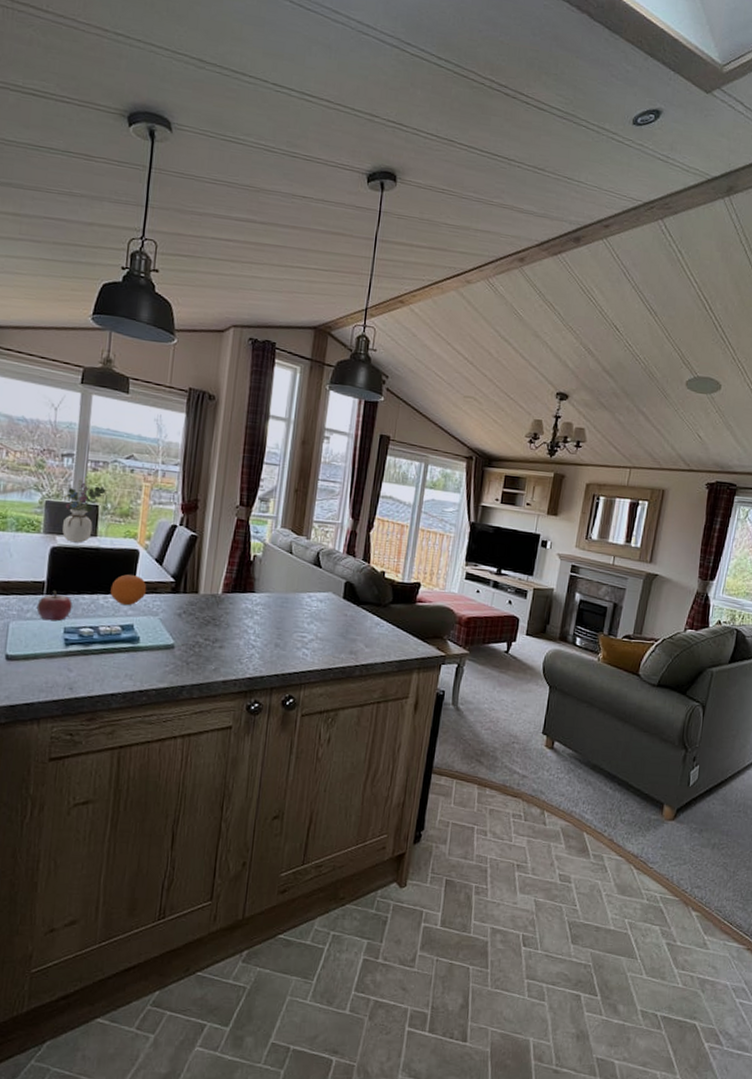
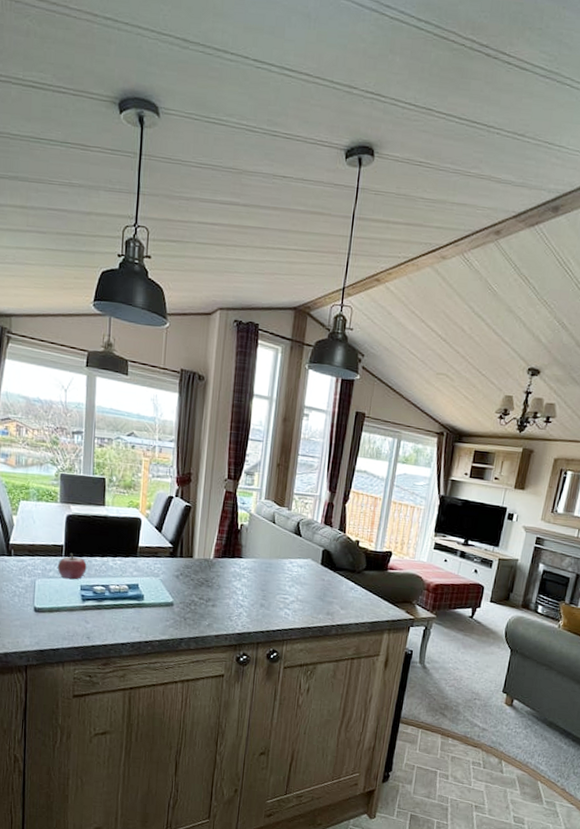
bouquet: present [62,477,106,543] -> none [76,452,111,512]
fruit: present [110,574,147,606] -> none [118,540,149,568]

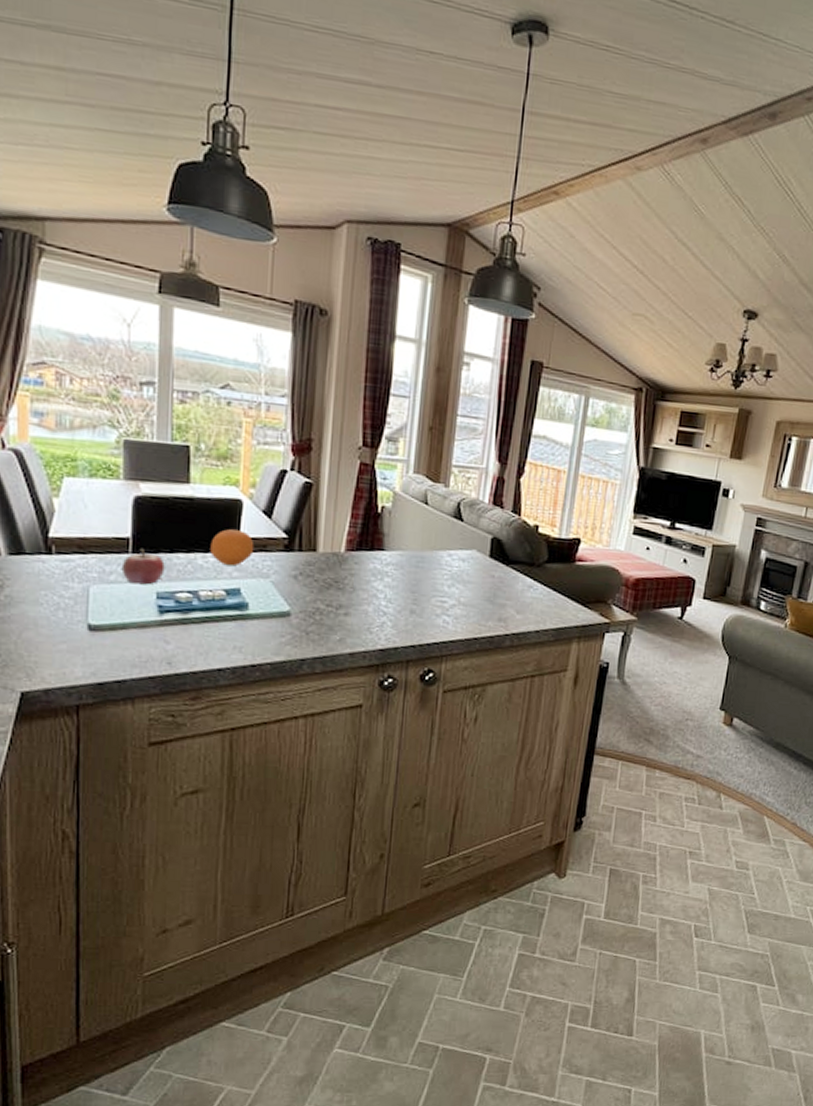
fruit: none [118,540,149,568] -> present [210,529,255,566]

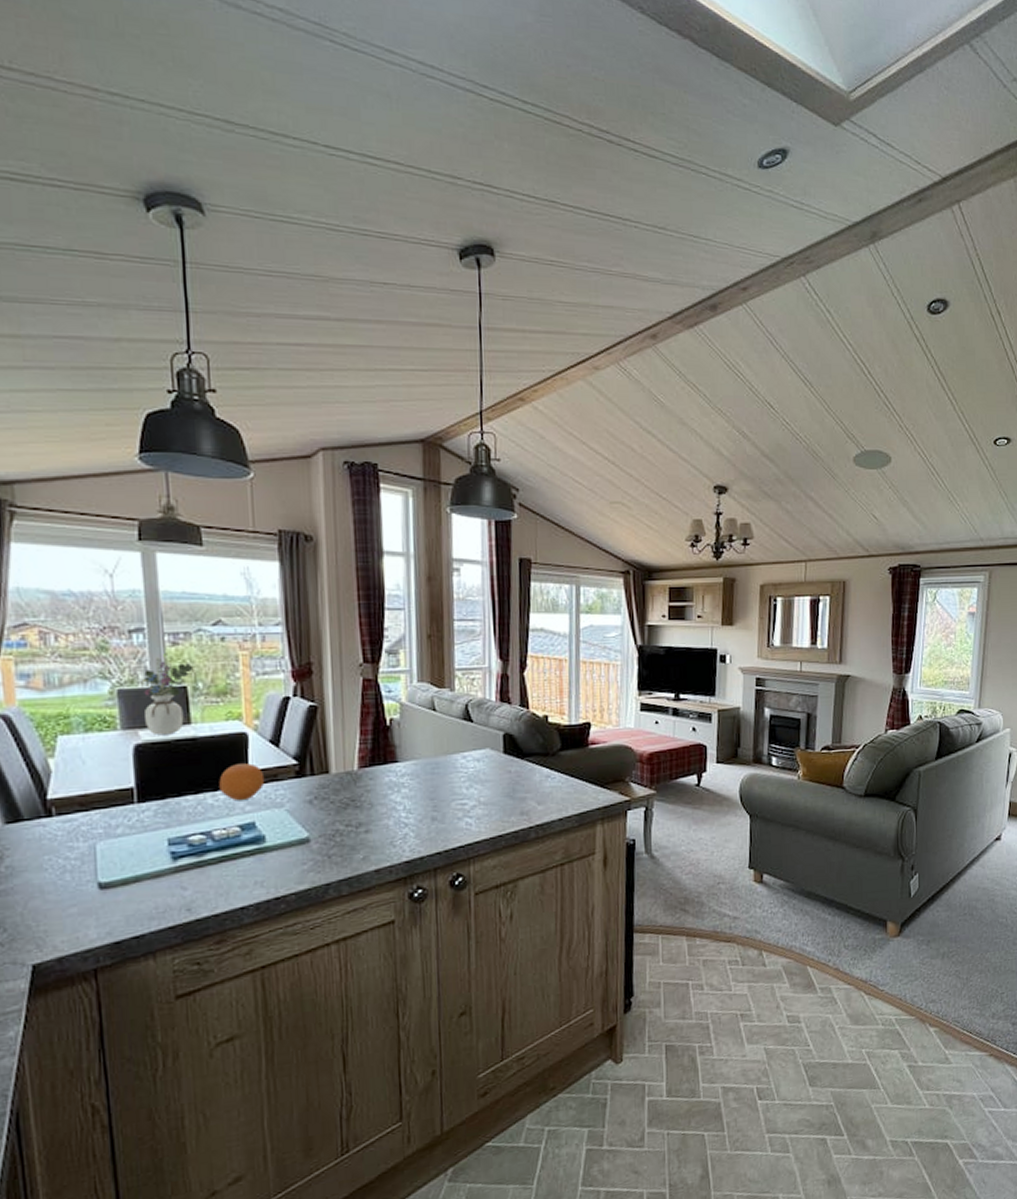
fruit: present [121,548,165,585] -> none [127,796,174,834]
bouquet: none [147,410,198,492] -> present [141,654,194,736]

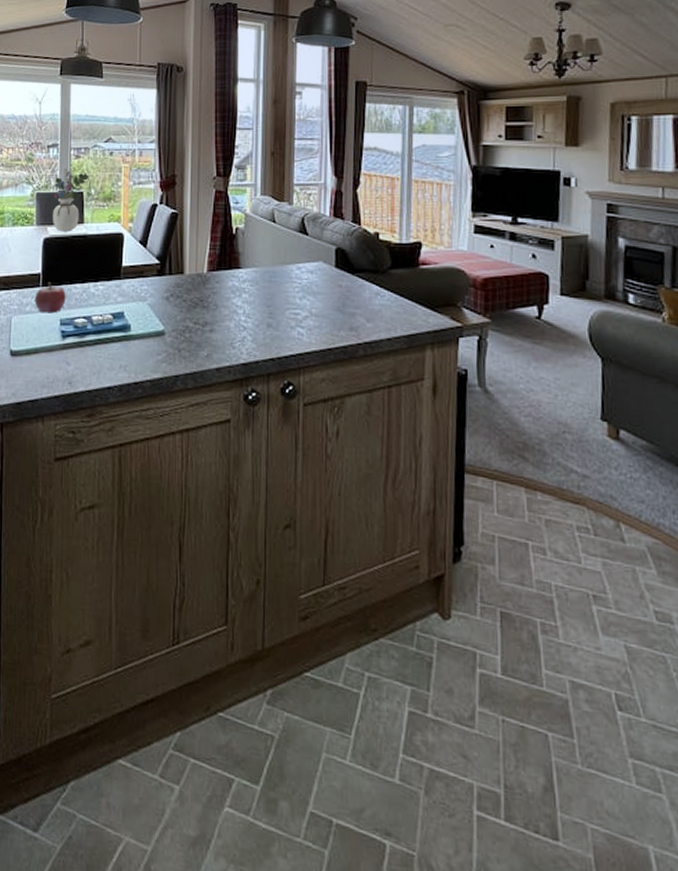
fruit: none [127,796,174,834] -> present [34,281,66,313]
fruit: present [219,763,265,801] -> none [100,260,134,292]

